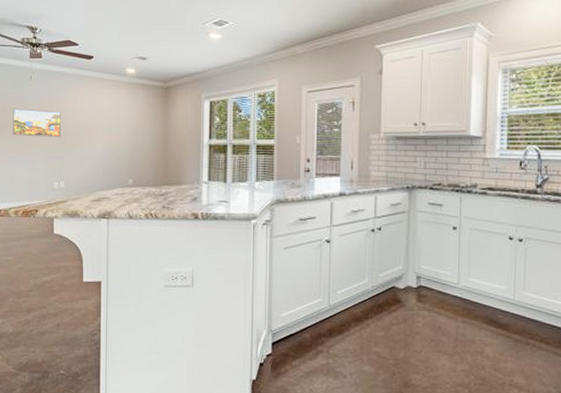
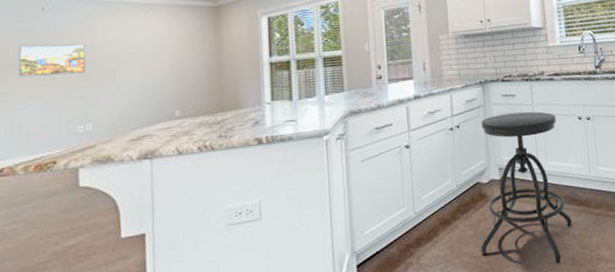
stool: none [389,223,488,381] -> present [480,111,572,264]

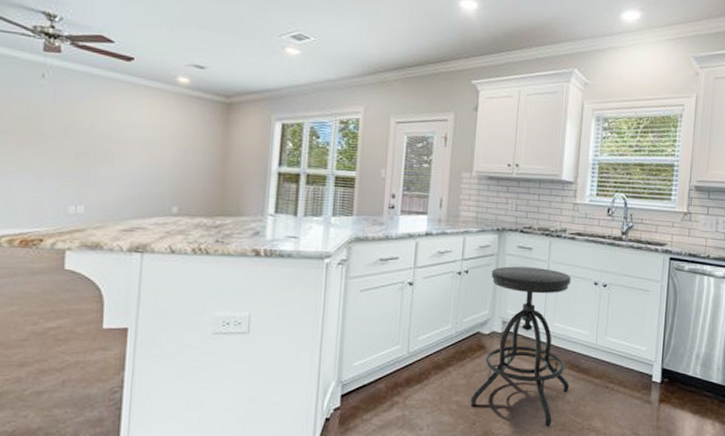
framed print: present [19,43,85,77] -> none [12,111,84,152]

